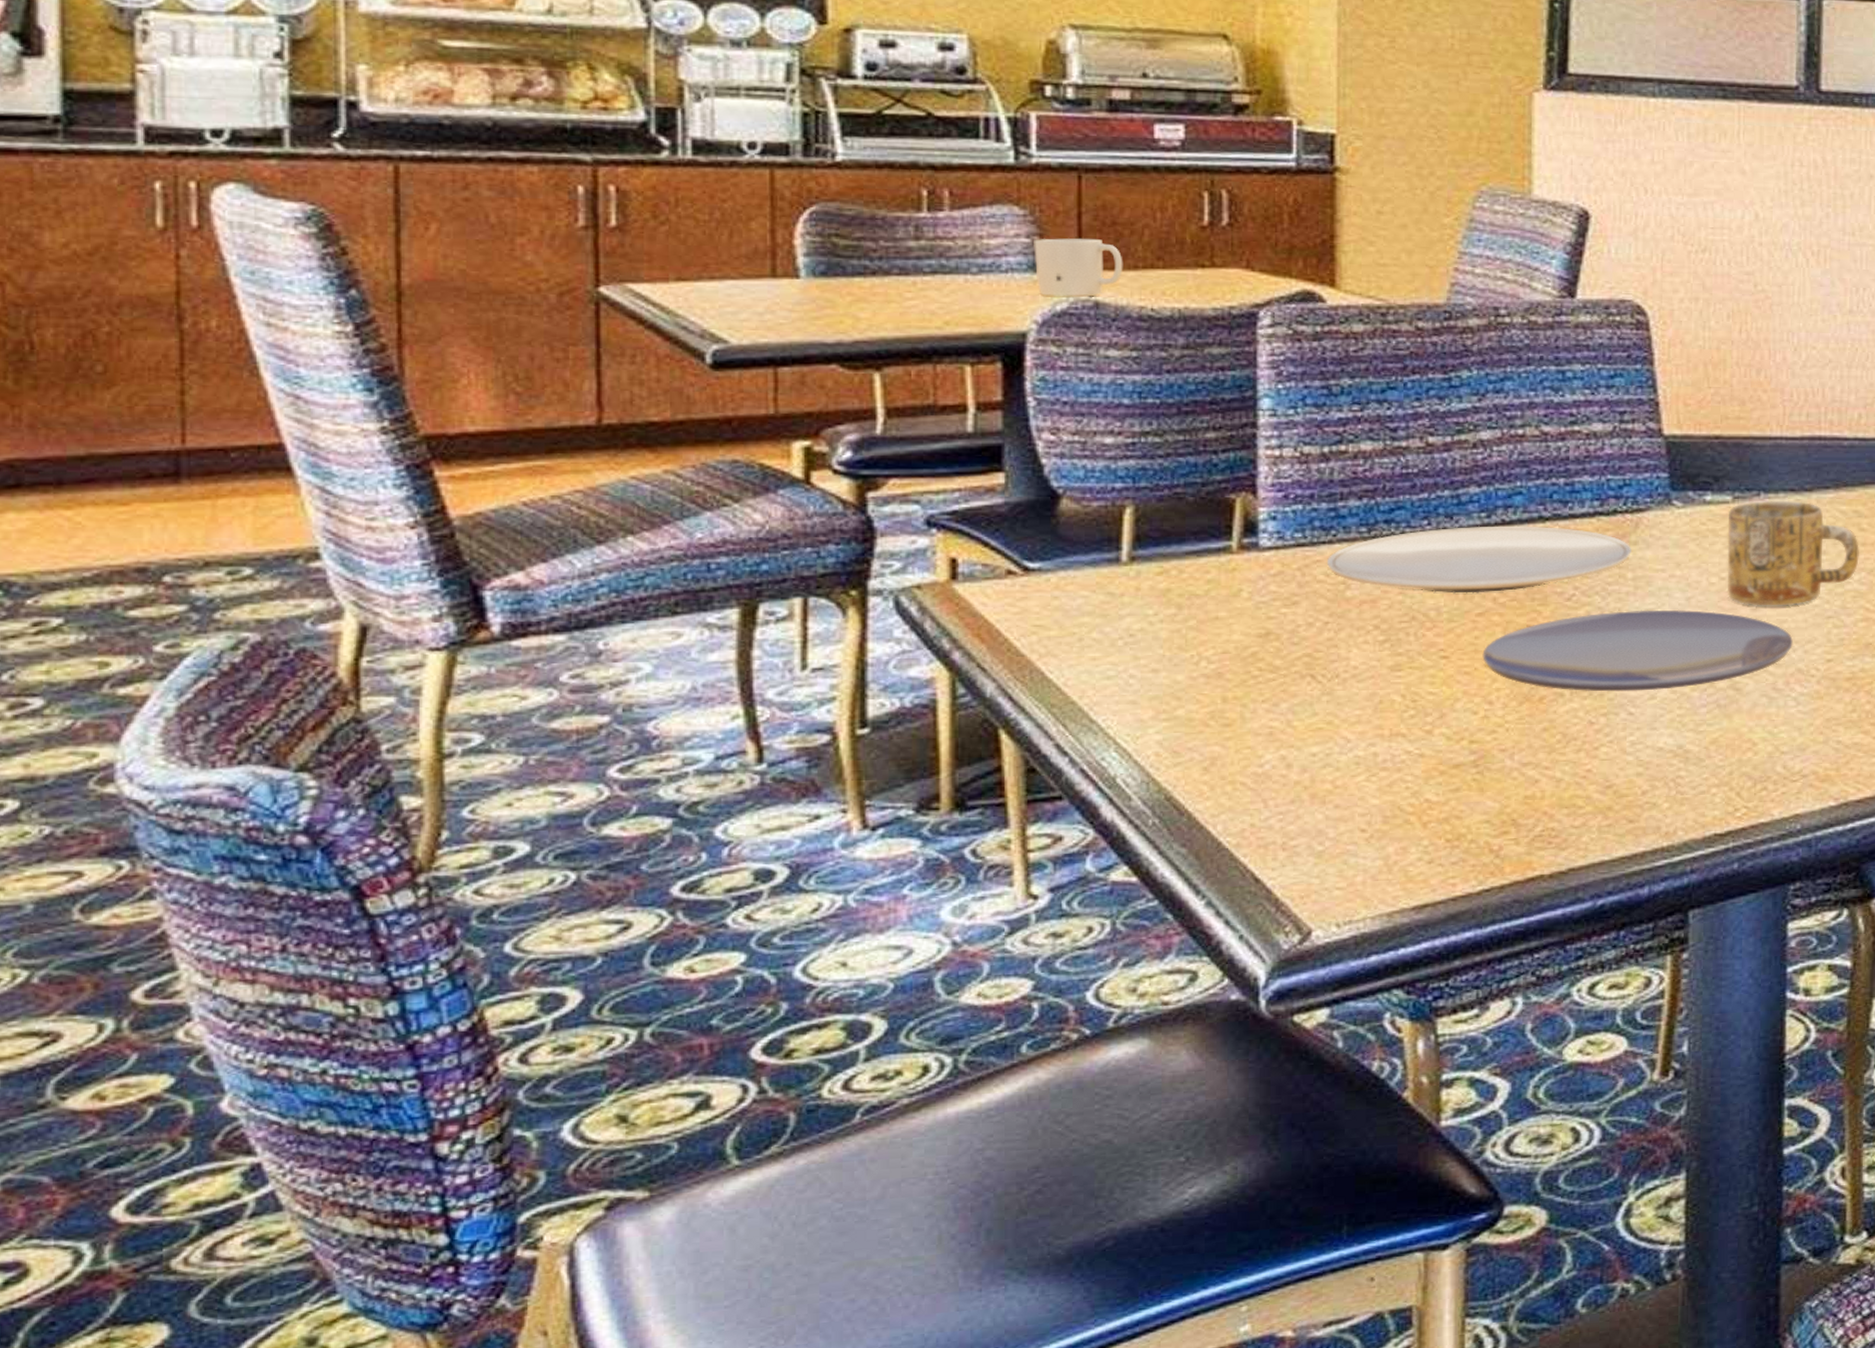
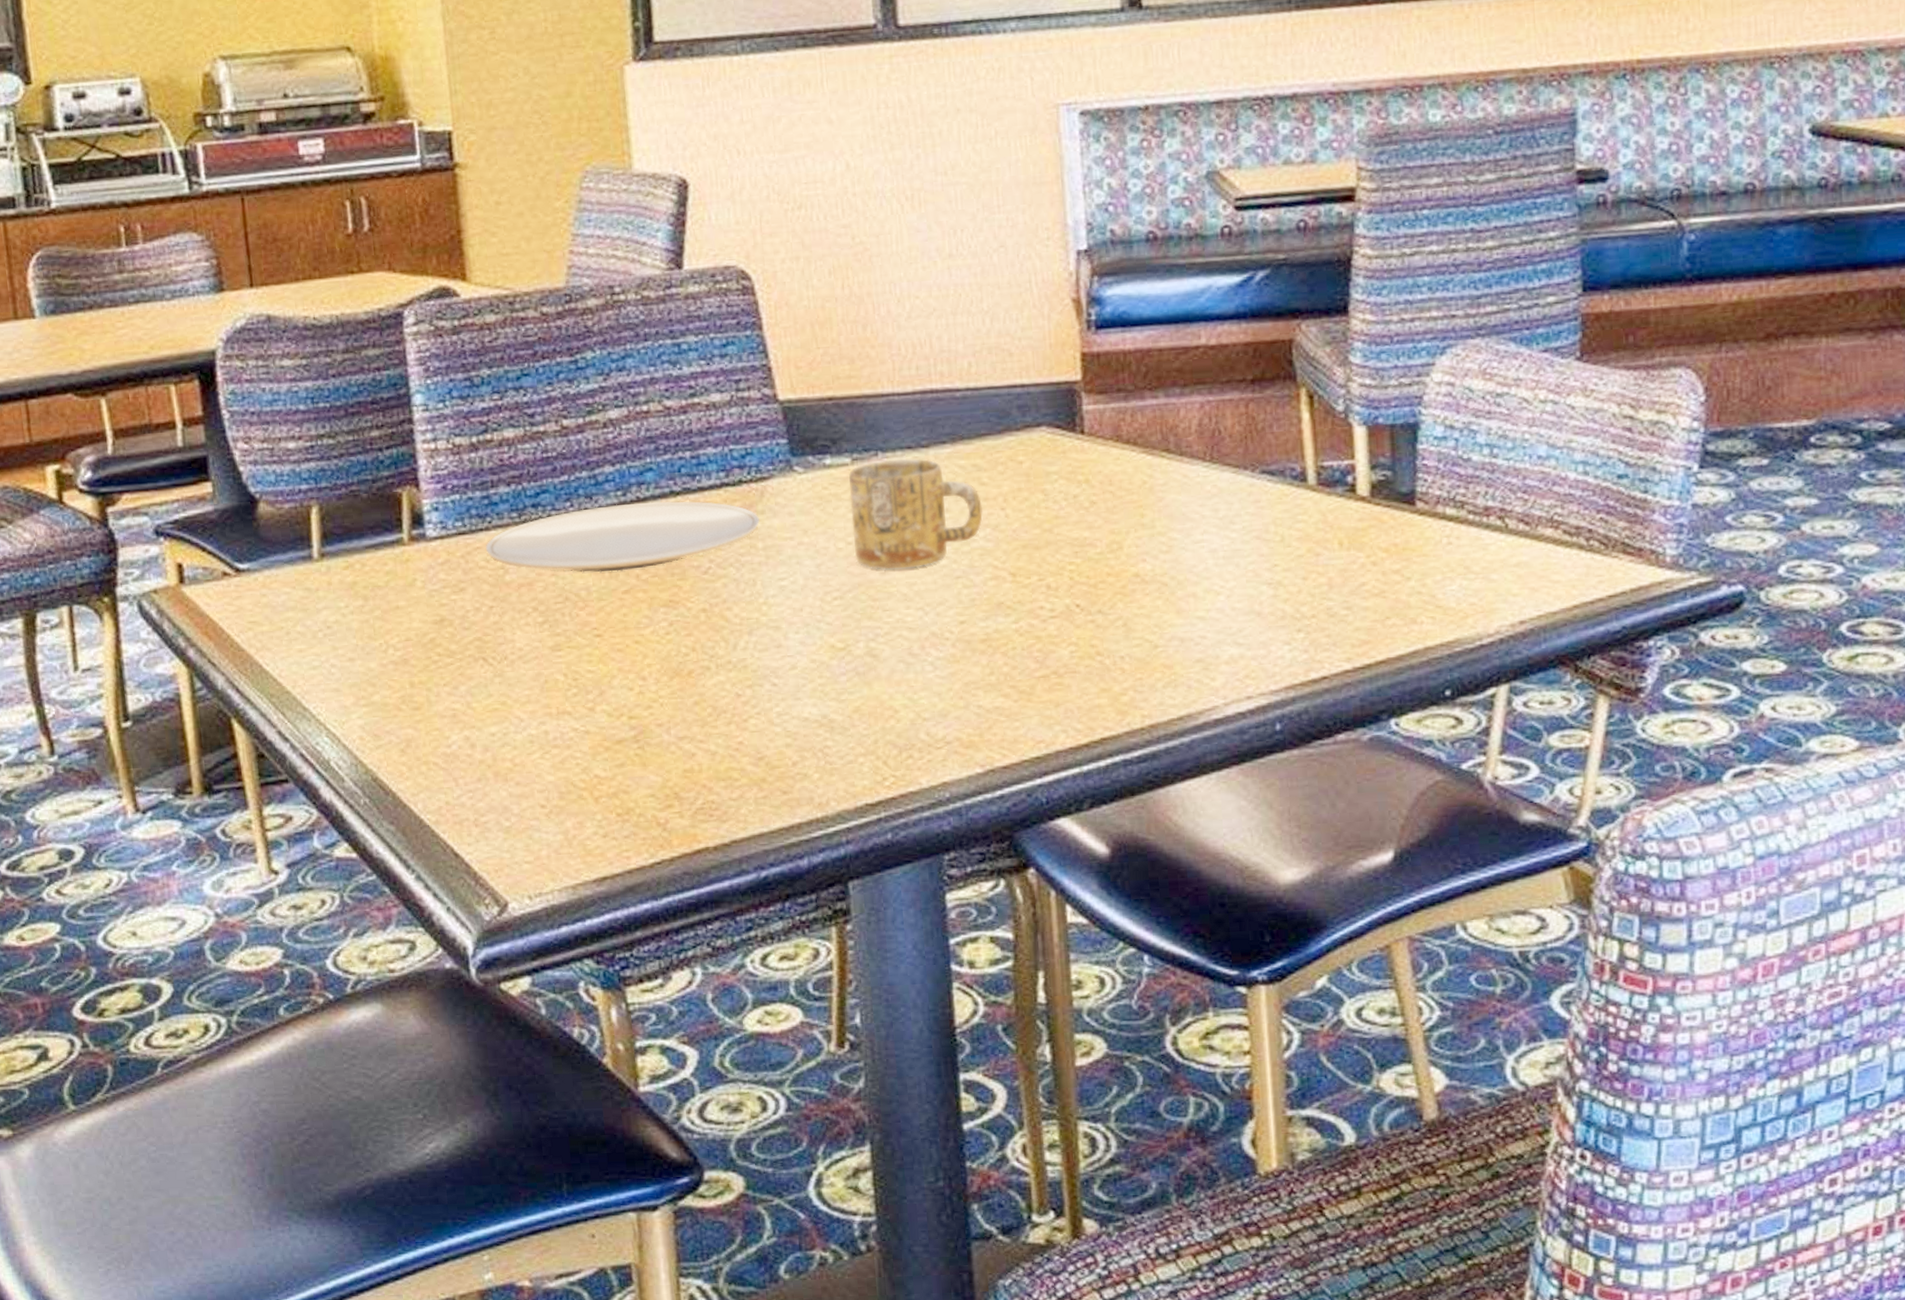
mug: present [1034,238,1123,298] -> none [212,256,287,316]
plate: present [1482,609,1793,692] -> none [632,577,925,664]

